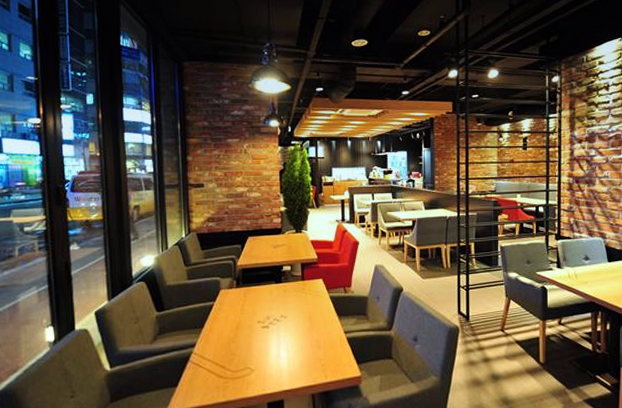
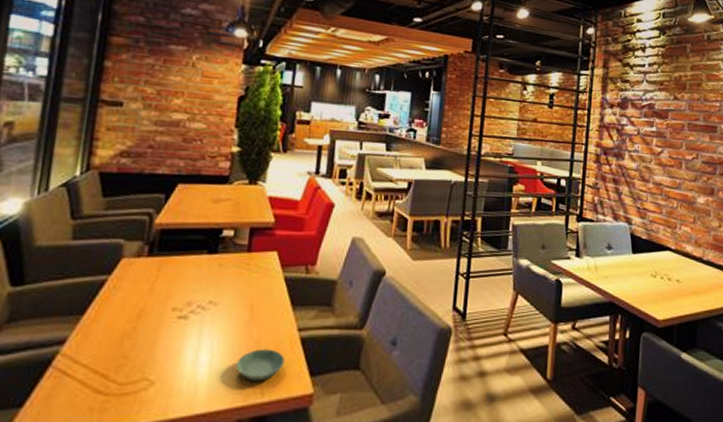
saucer: none [305,346,338,369] -> present [236,349,285,382]

